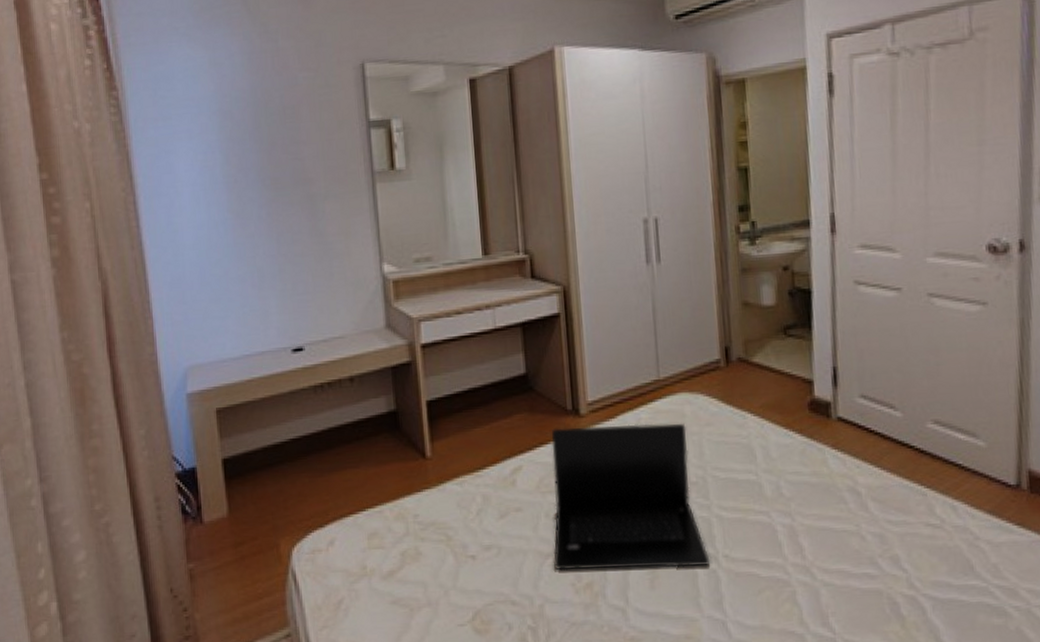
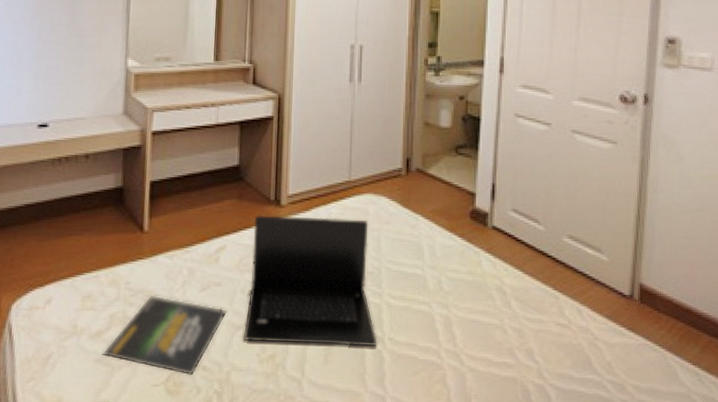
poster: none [397,527,533,612] -> present [102,295,228,376]

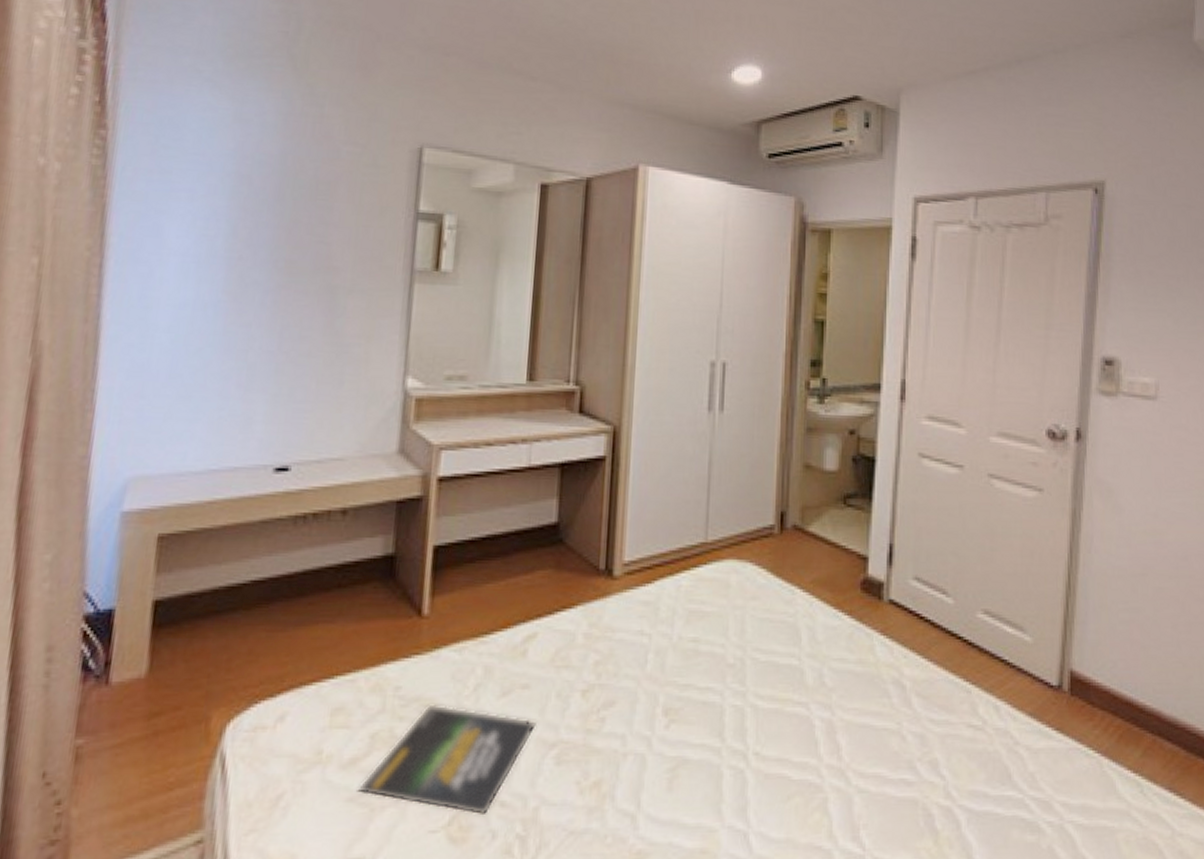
laptop: present [244,215,377,346] -> none [558,590,739,766]

